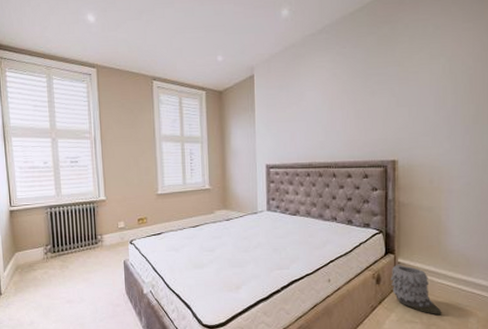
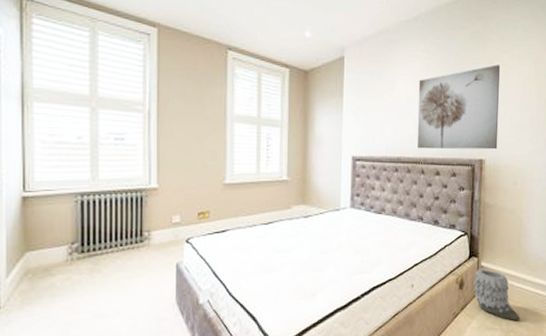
wall art: none [326,66,411,154] -> present [417,65,500,150]

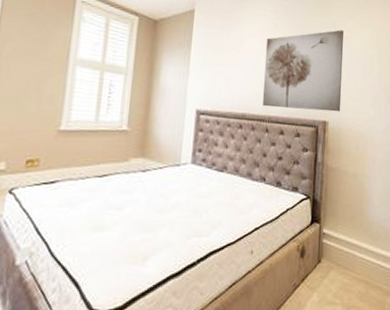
vase: present [473,268,520,321] -> none [315,235,362,295]

